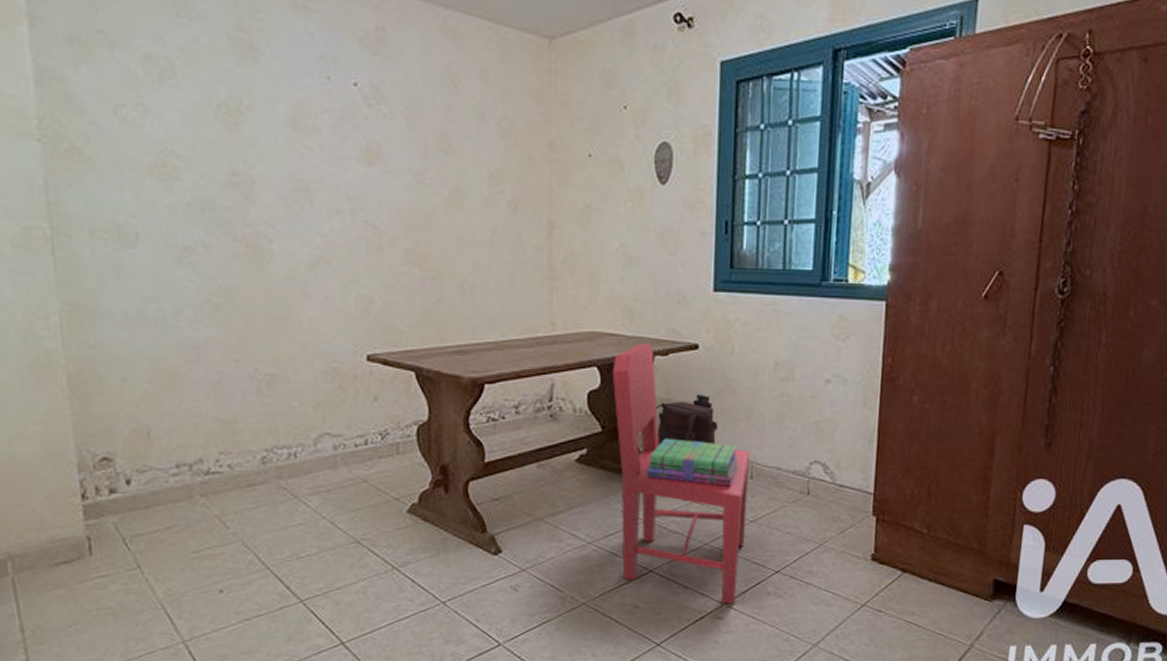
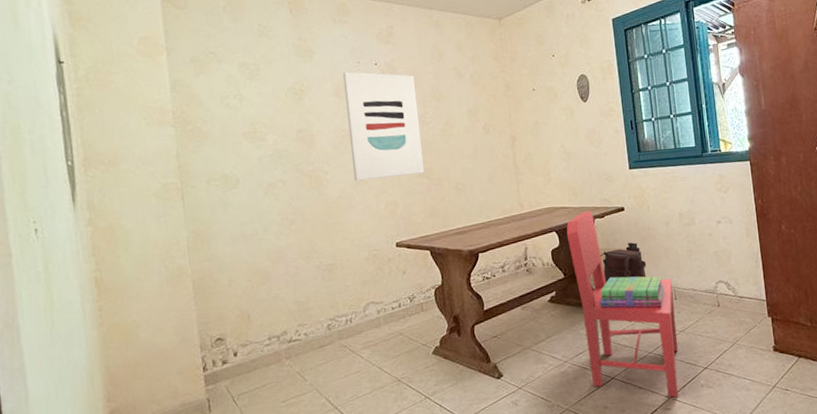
wall art: none [303,90,417,260] -> present [343,71,425,182]

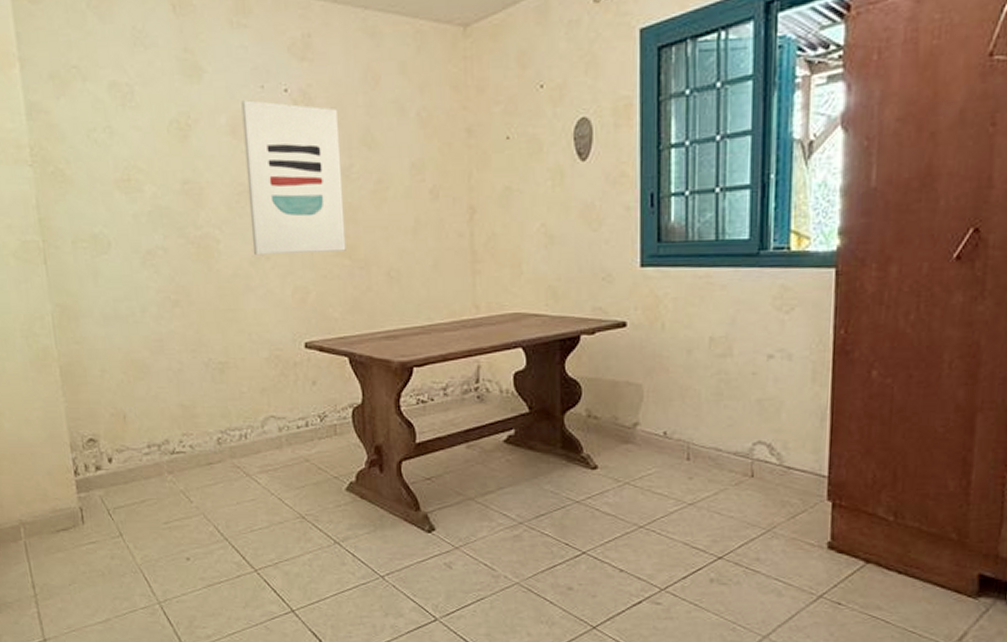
dining chair: present [566,211,679,398] -> none [537,323,685,590]
stack of books: present [599,276,665,308] -> none [576,418,673,468]
backpack: present [600,242,647,283] -> none [584,373,650,426]

